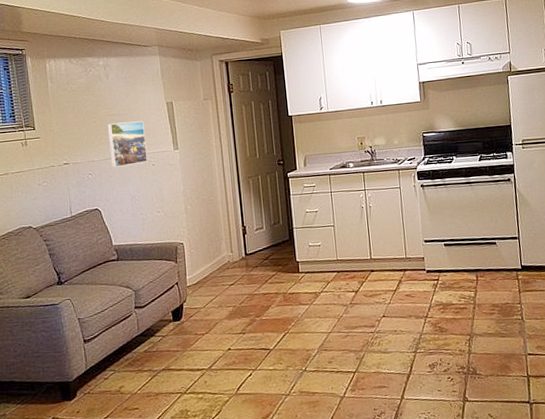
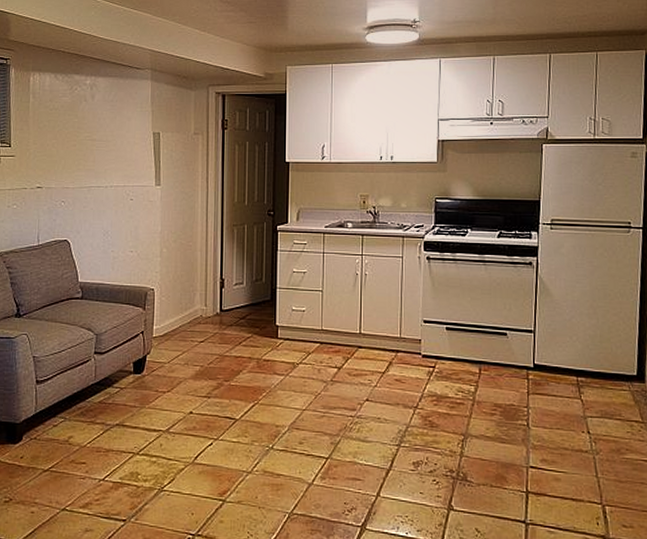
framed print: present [107,120,148,168] -> none [86,149,127,197]

